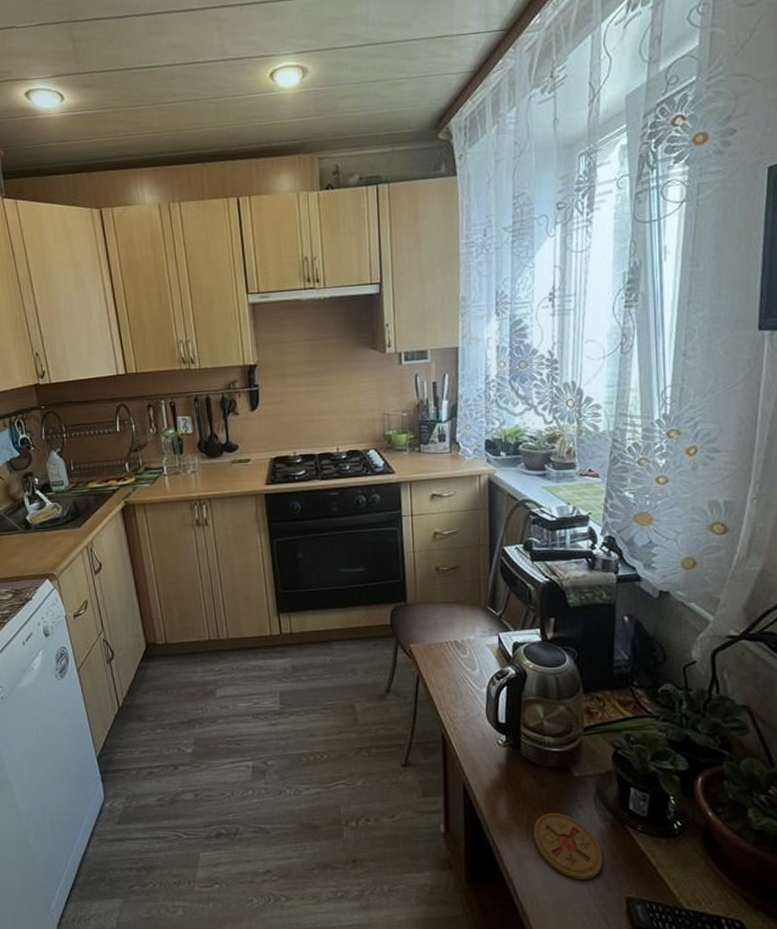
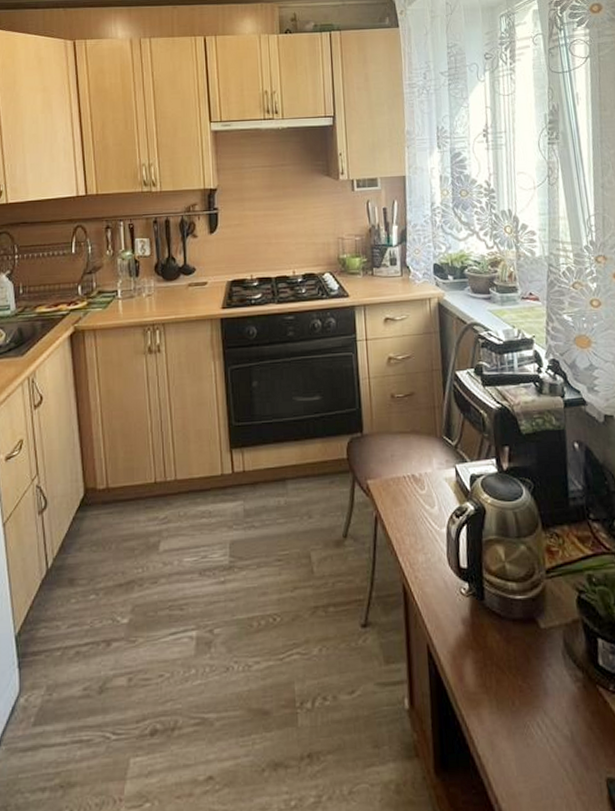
coaster: present [533,813,603,879] -> none [503,675,579,760]

